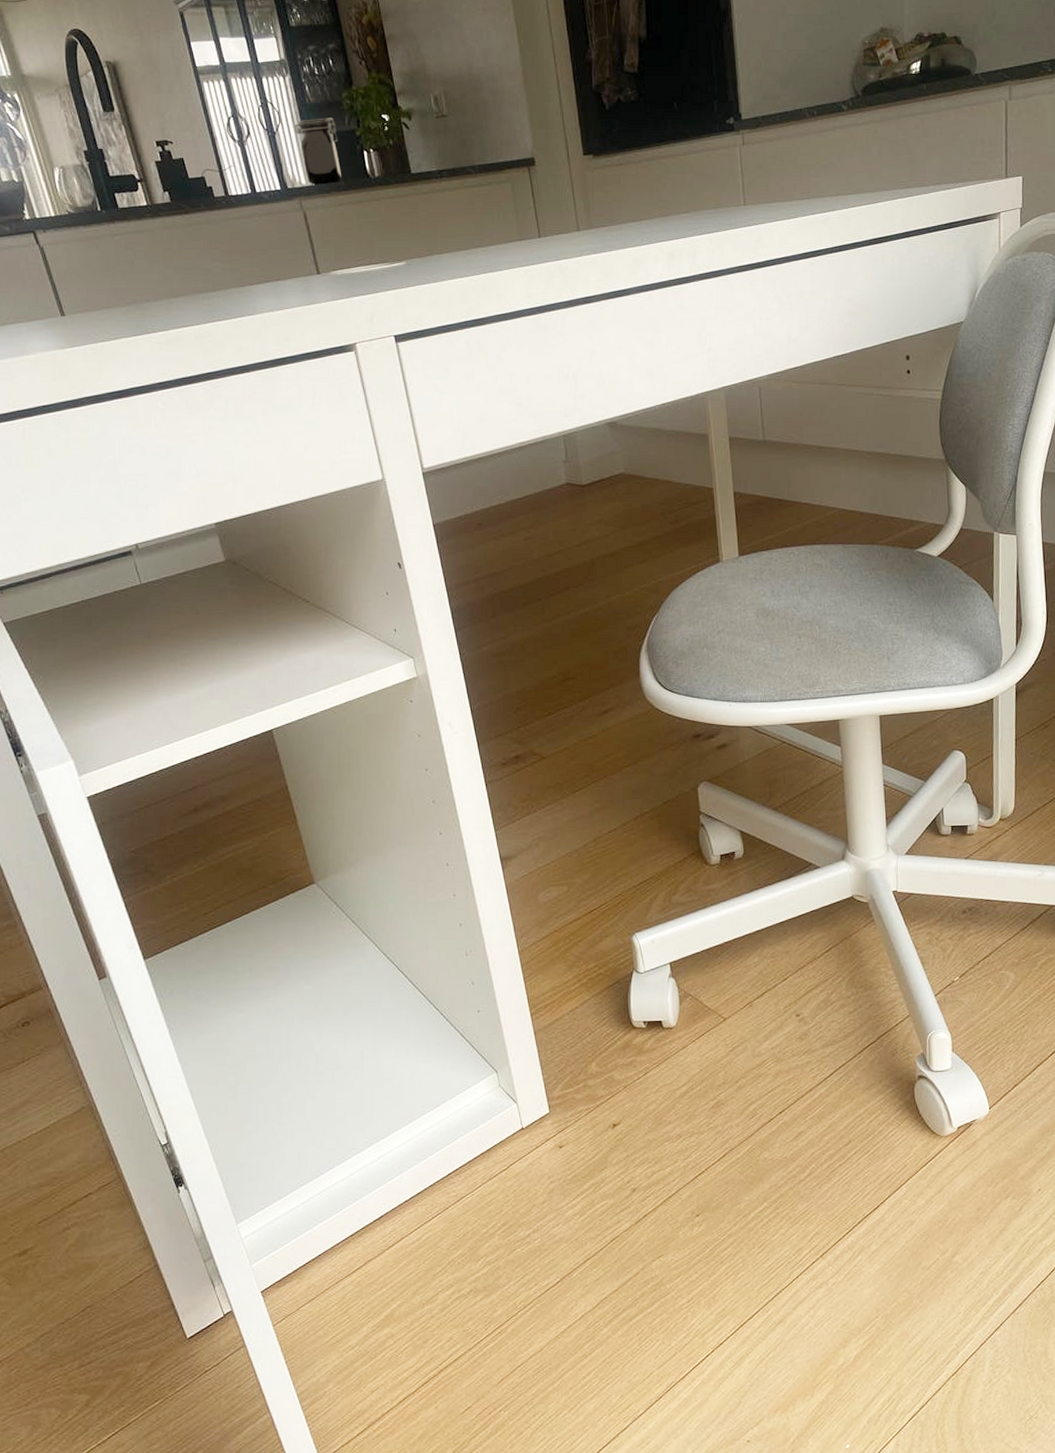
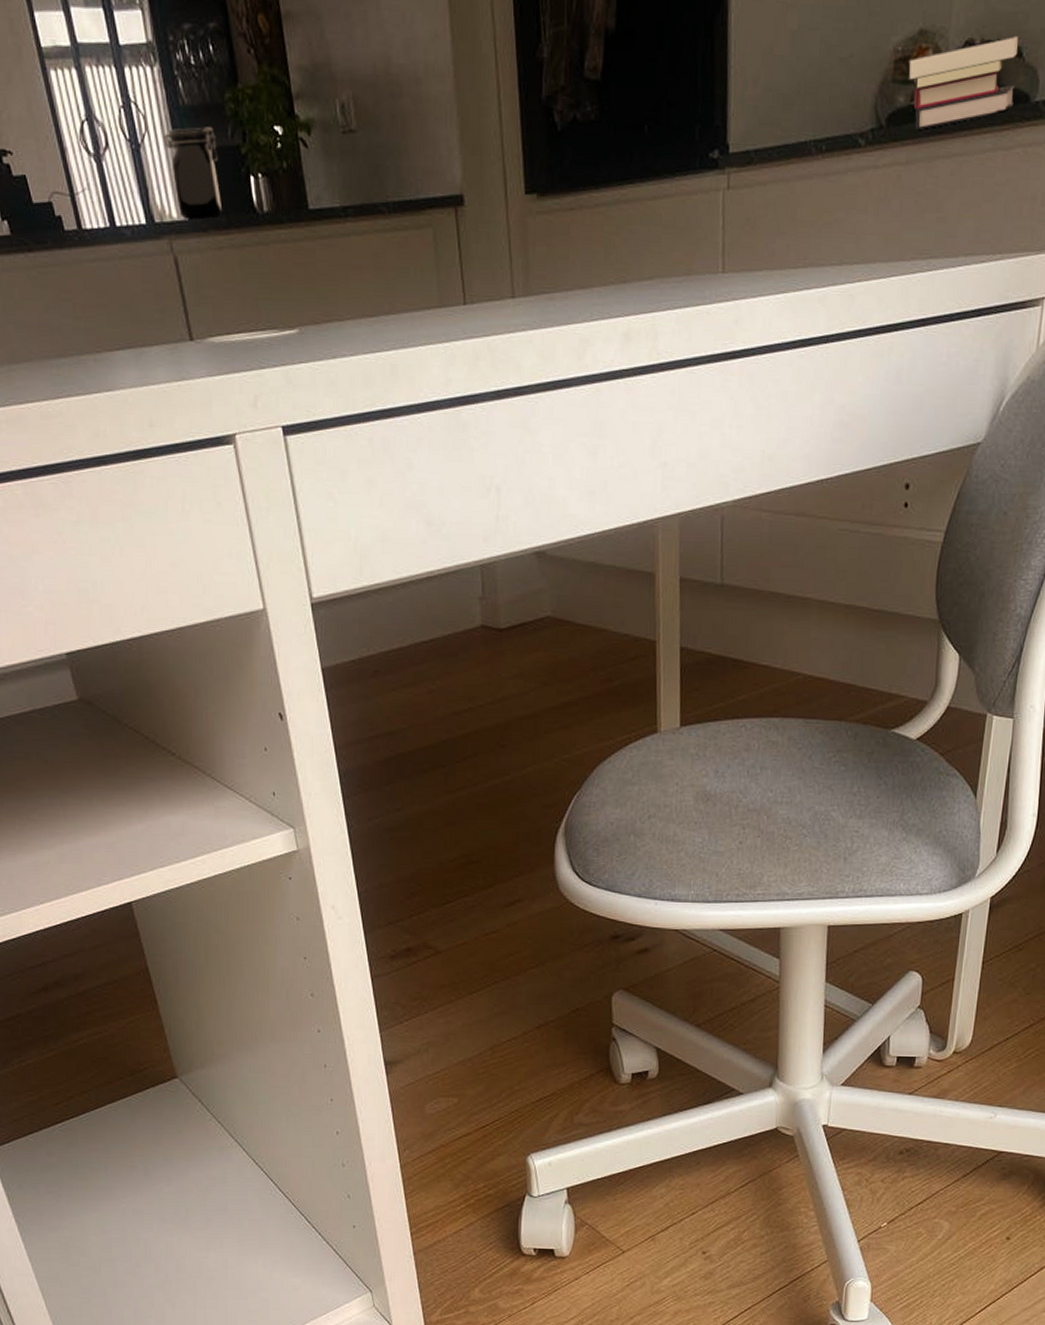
books: none [873,29,958,98] -> present [907,35,1018,131]

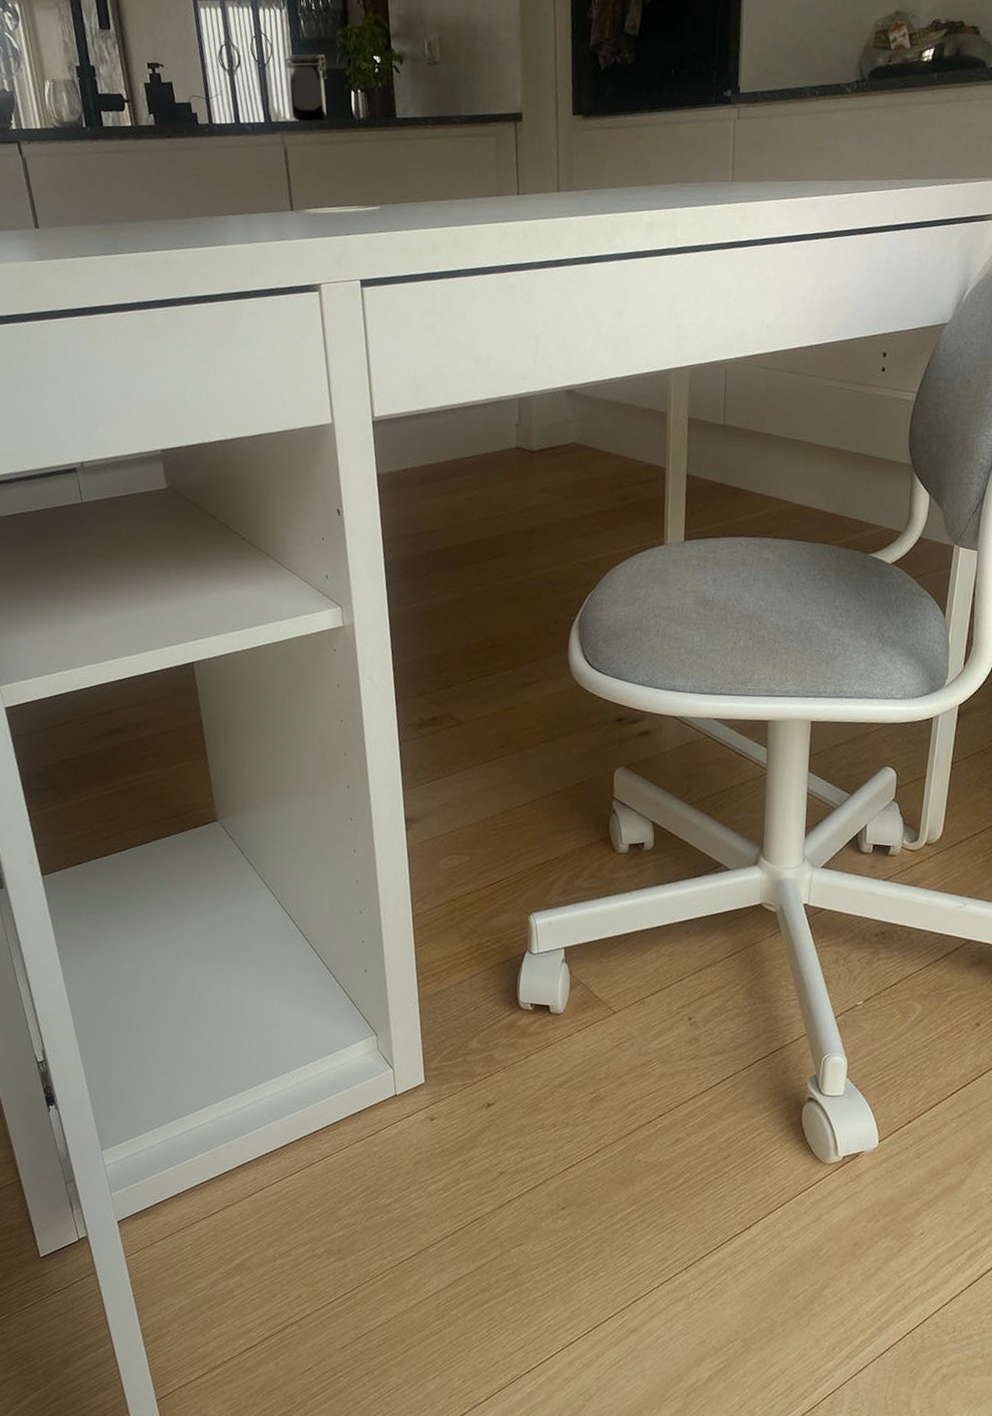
books: present [907,35,1018,131] -> none [886,18,976,84]

